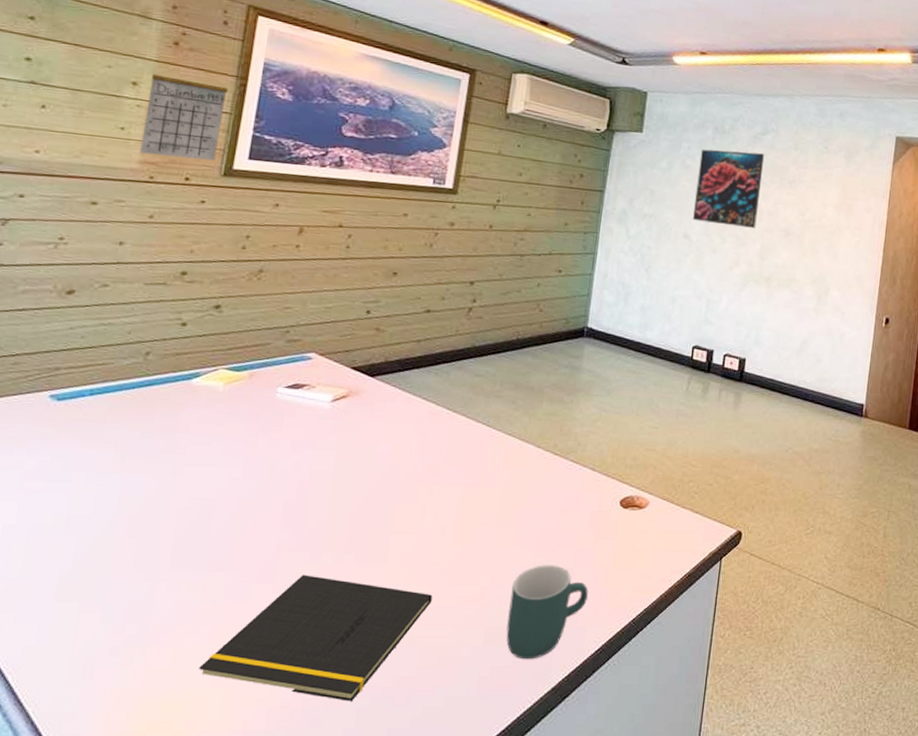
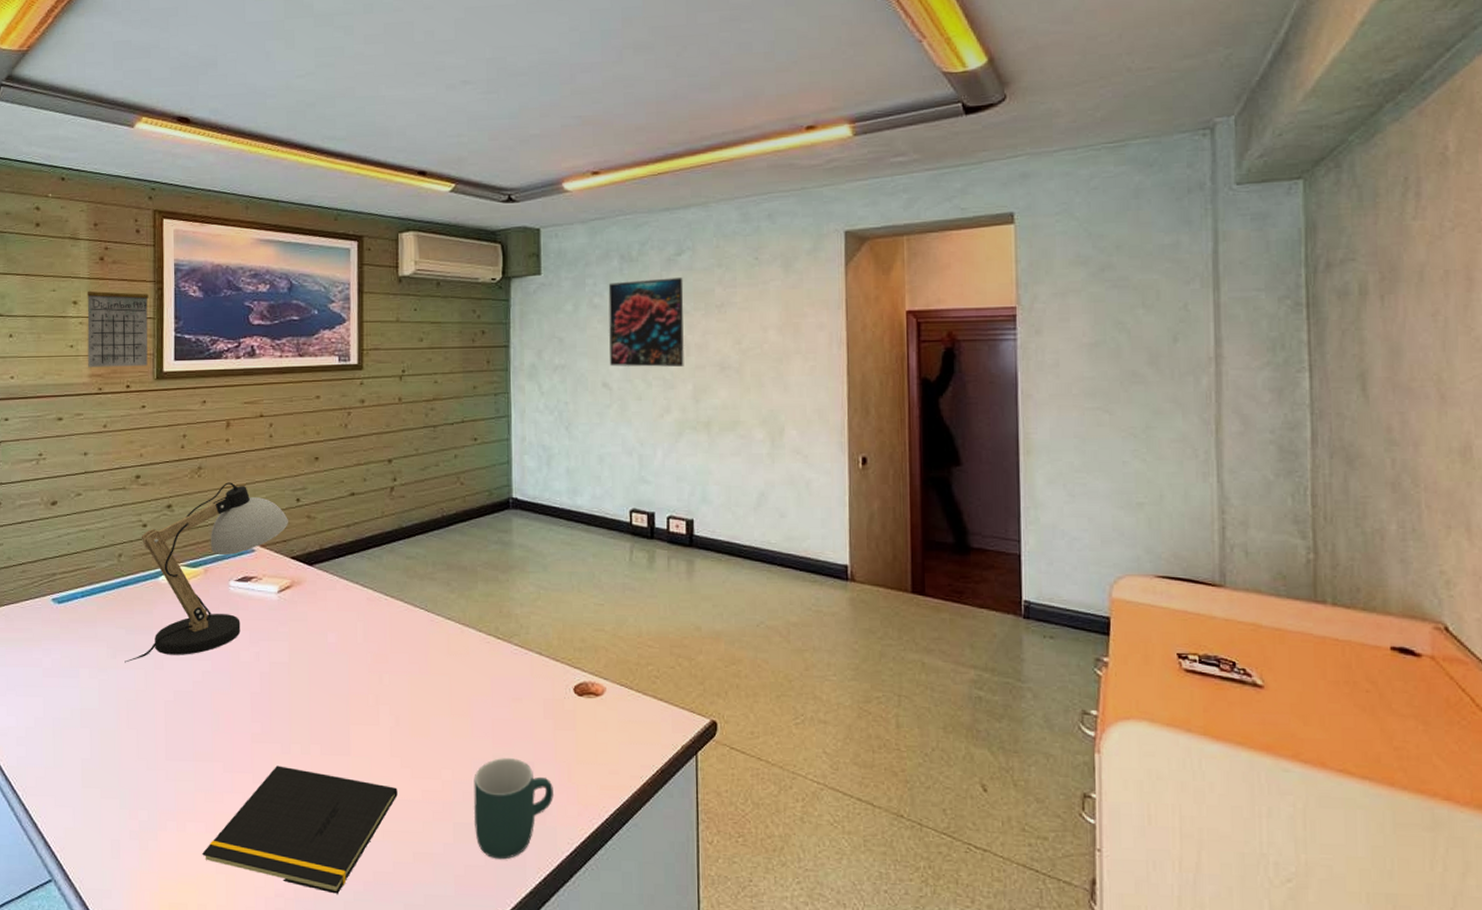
desk lamp: none [134,288,355,467] -> present [125,482,288,663]

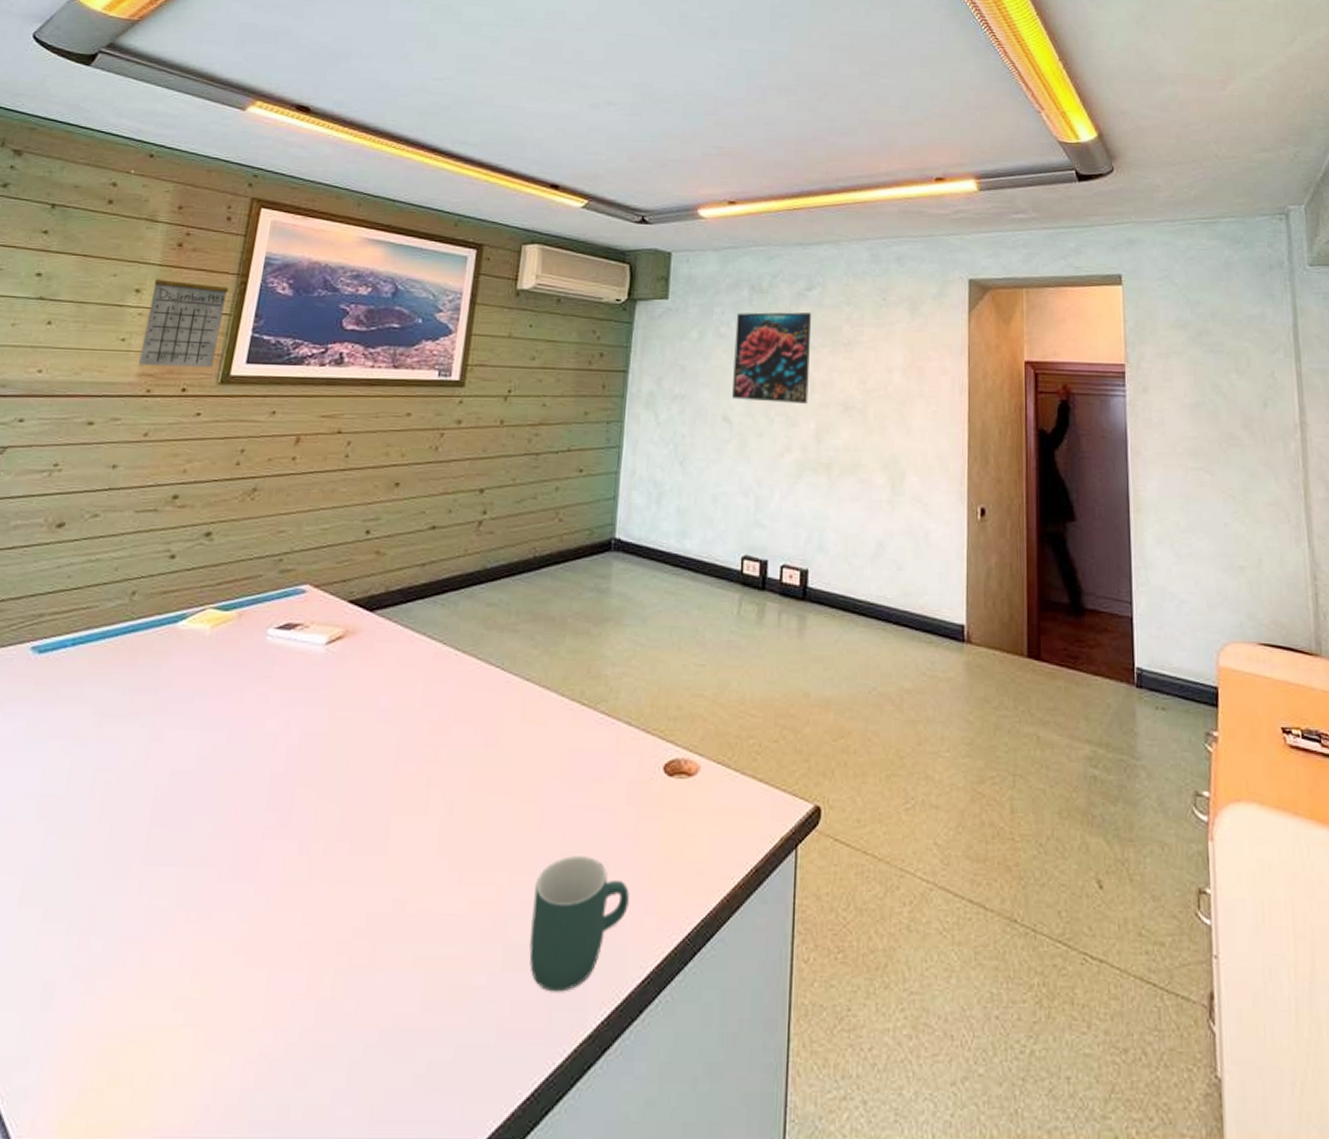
desk lamp: present [125,482,288,663] -> none [112,508,353,733]
notepad: present [202,765,398,894] -> none [168,870,440,1049]

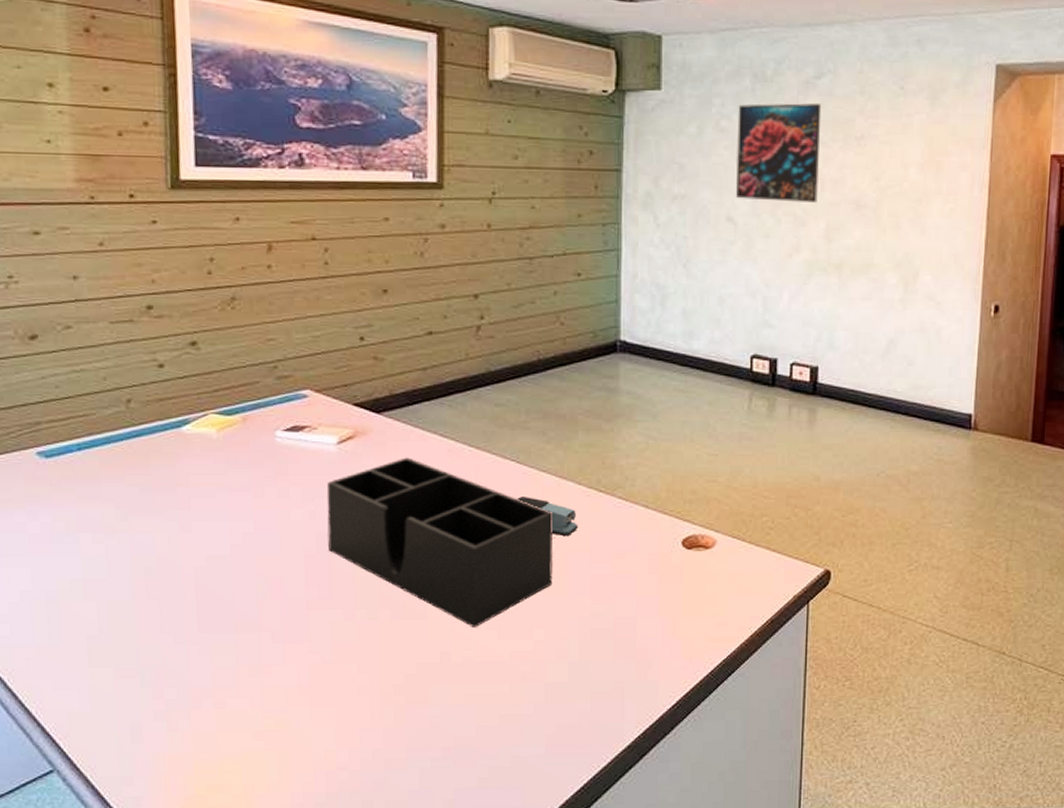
calendar: present [139,268,229,368] -> none [67,58,158,172]
desk organizer: none [297,661,533,869] -> present [326,457,554,629]
stapler: none [497,709,557,757] -> present [517,497,579,537]
mug: present [529,856,629,992] -> none [569,615,656,717]

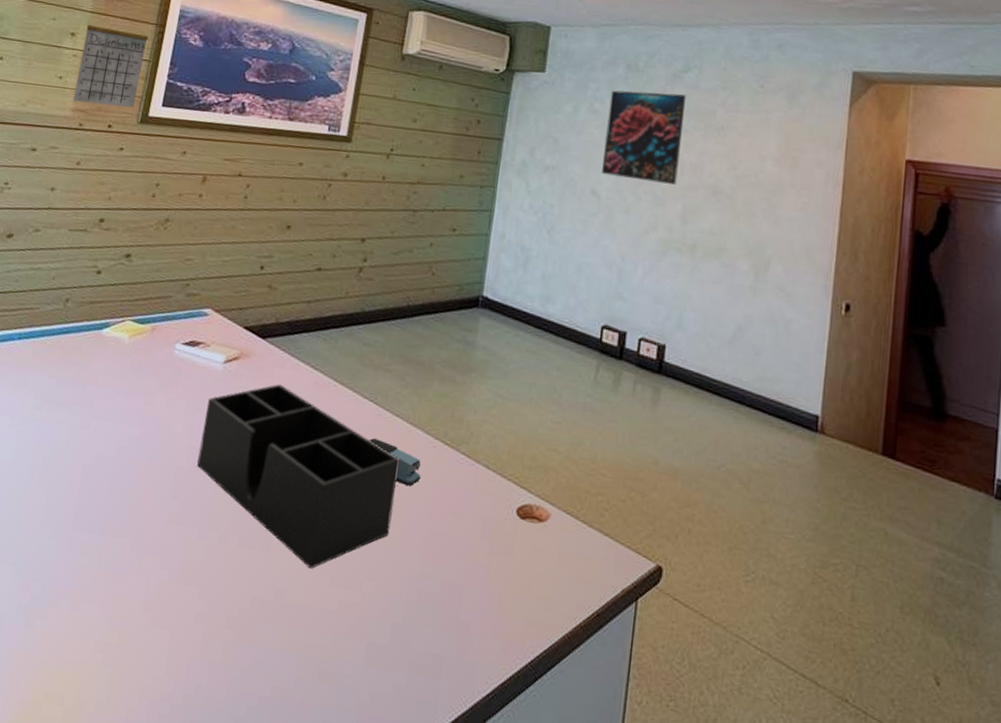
calendar: none [67,58,158,172] -> present [73,17,149,108]

